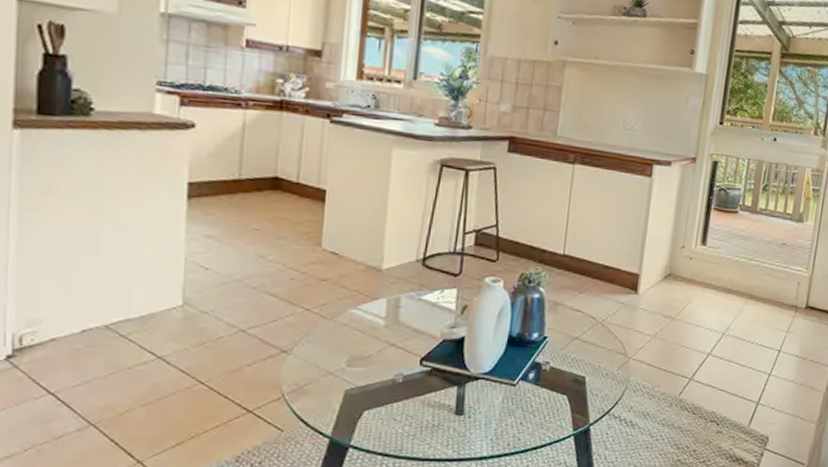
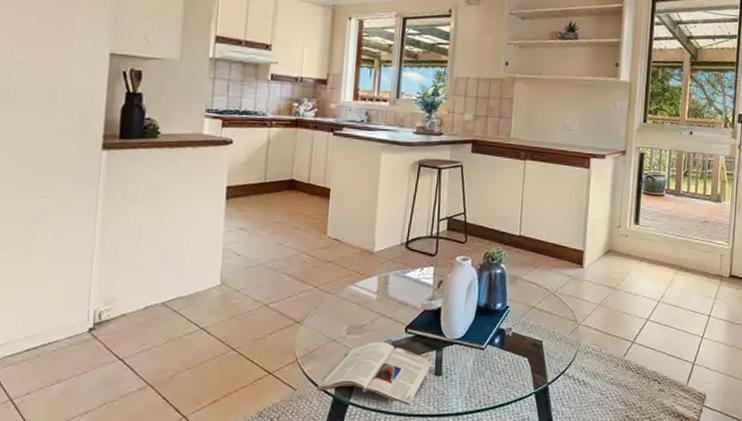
magazine: none [309,375,455,450] -> present [317,341,434,407]

